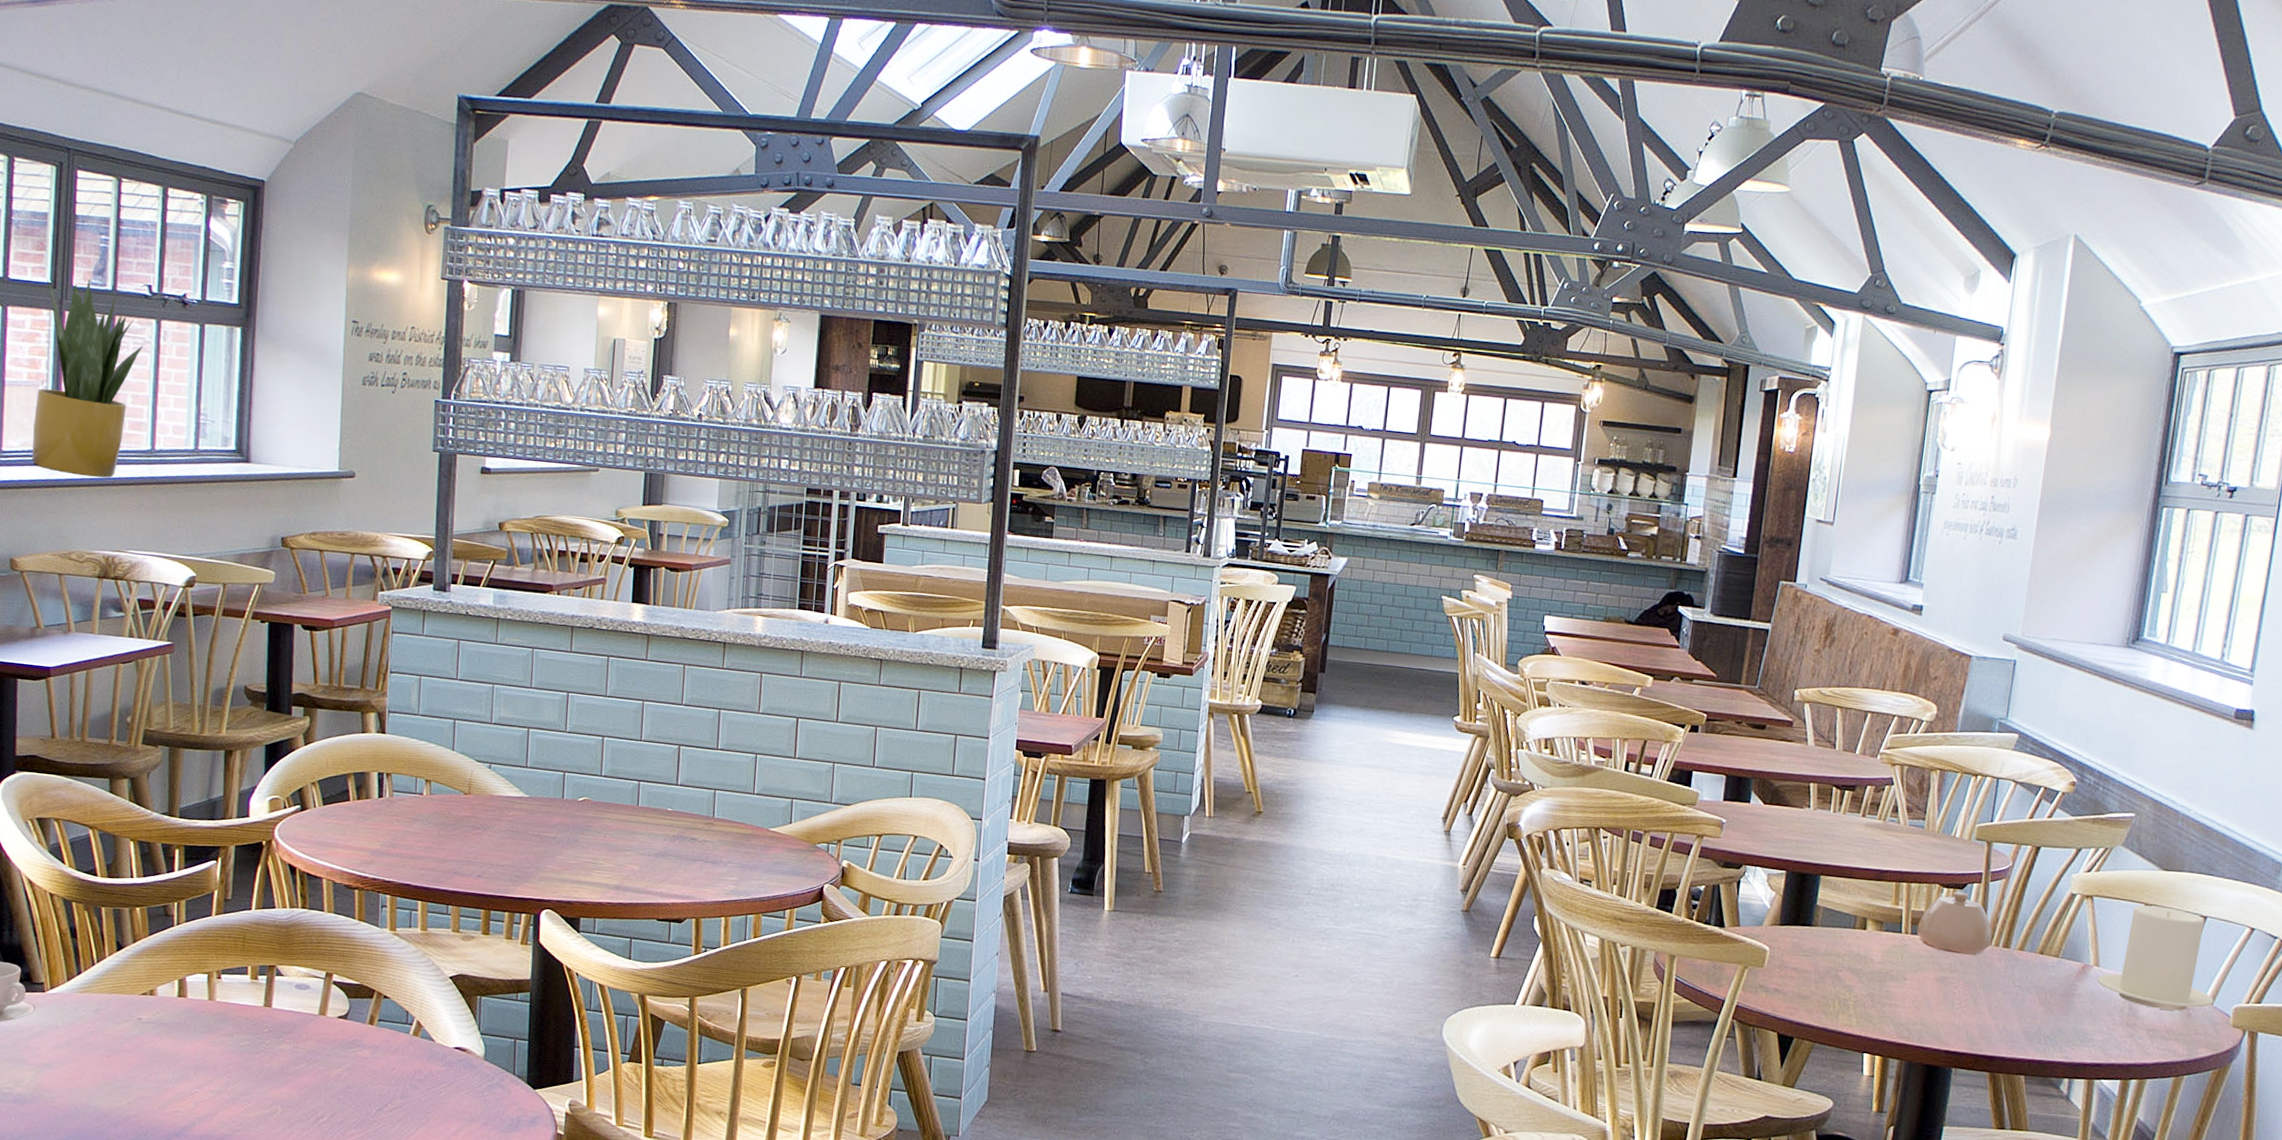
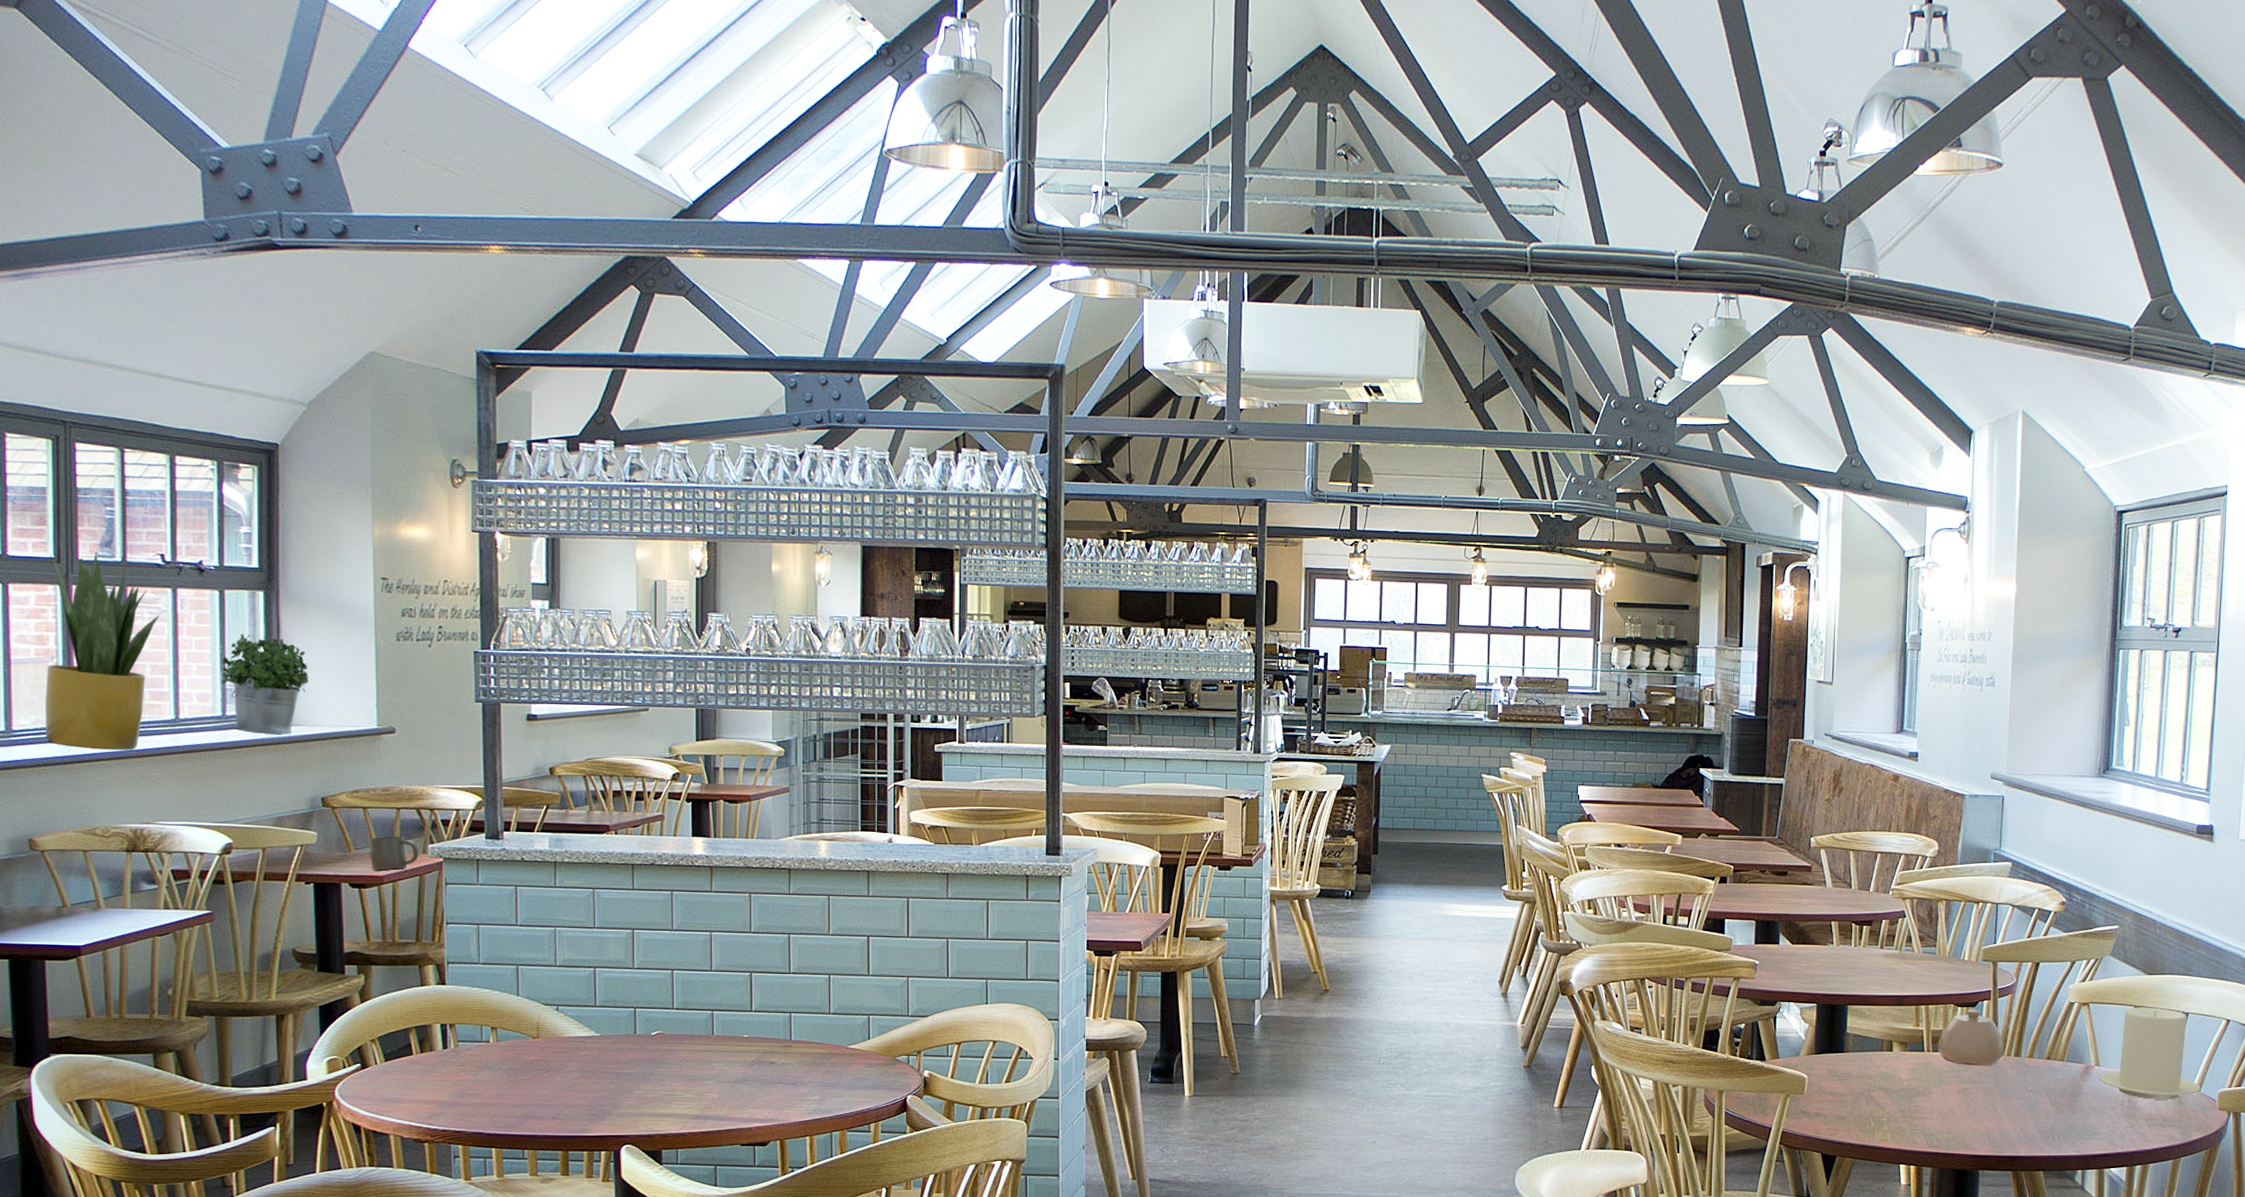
potted plant: none [196,369,278,473] -> present [221,634,309,735]
mug: none [322,580,370,615] -> present [368,836,419,871]

